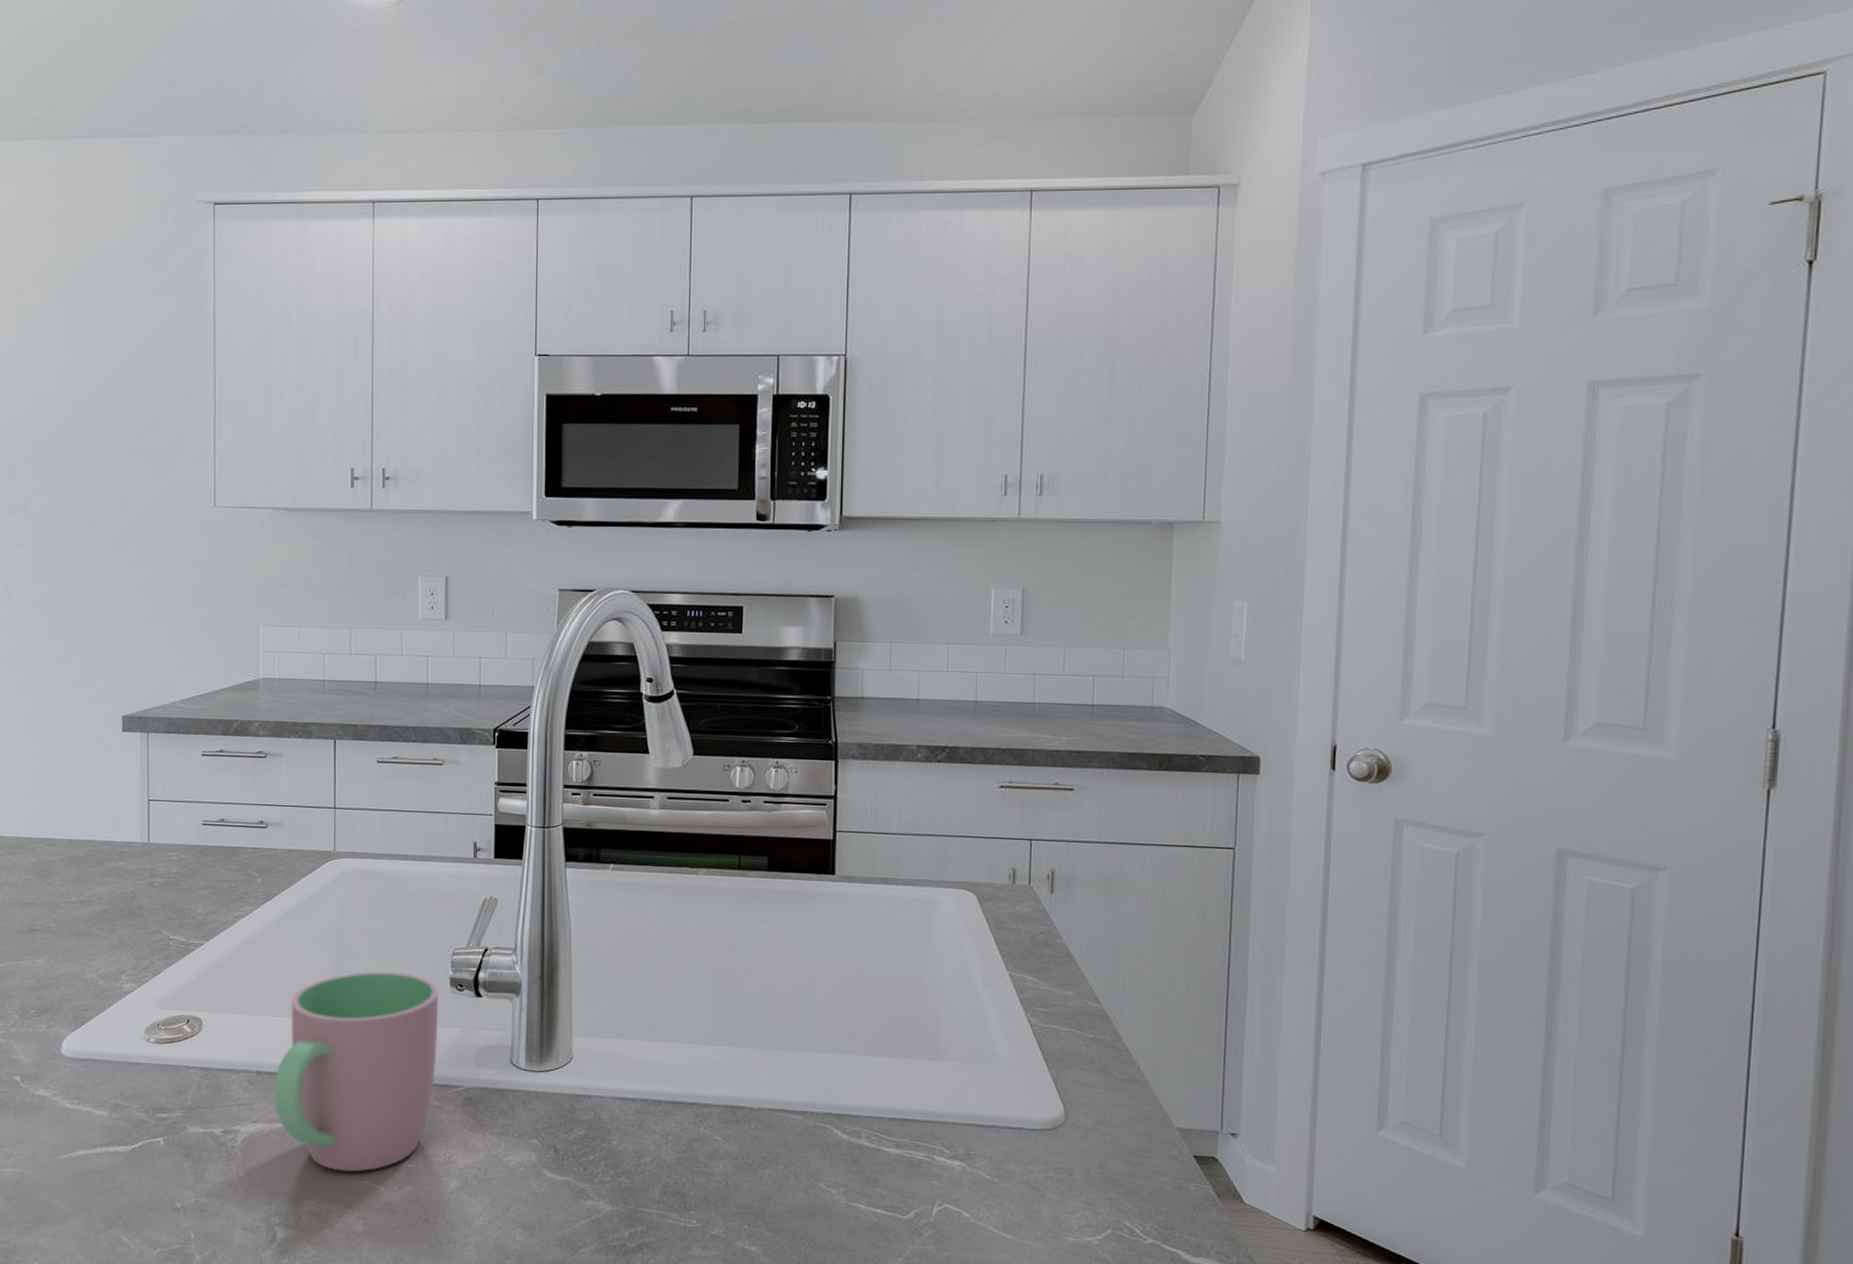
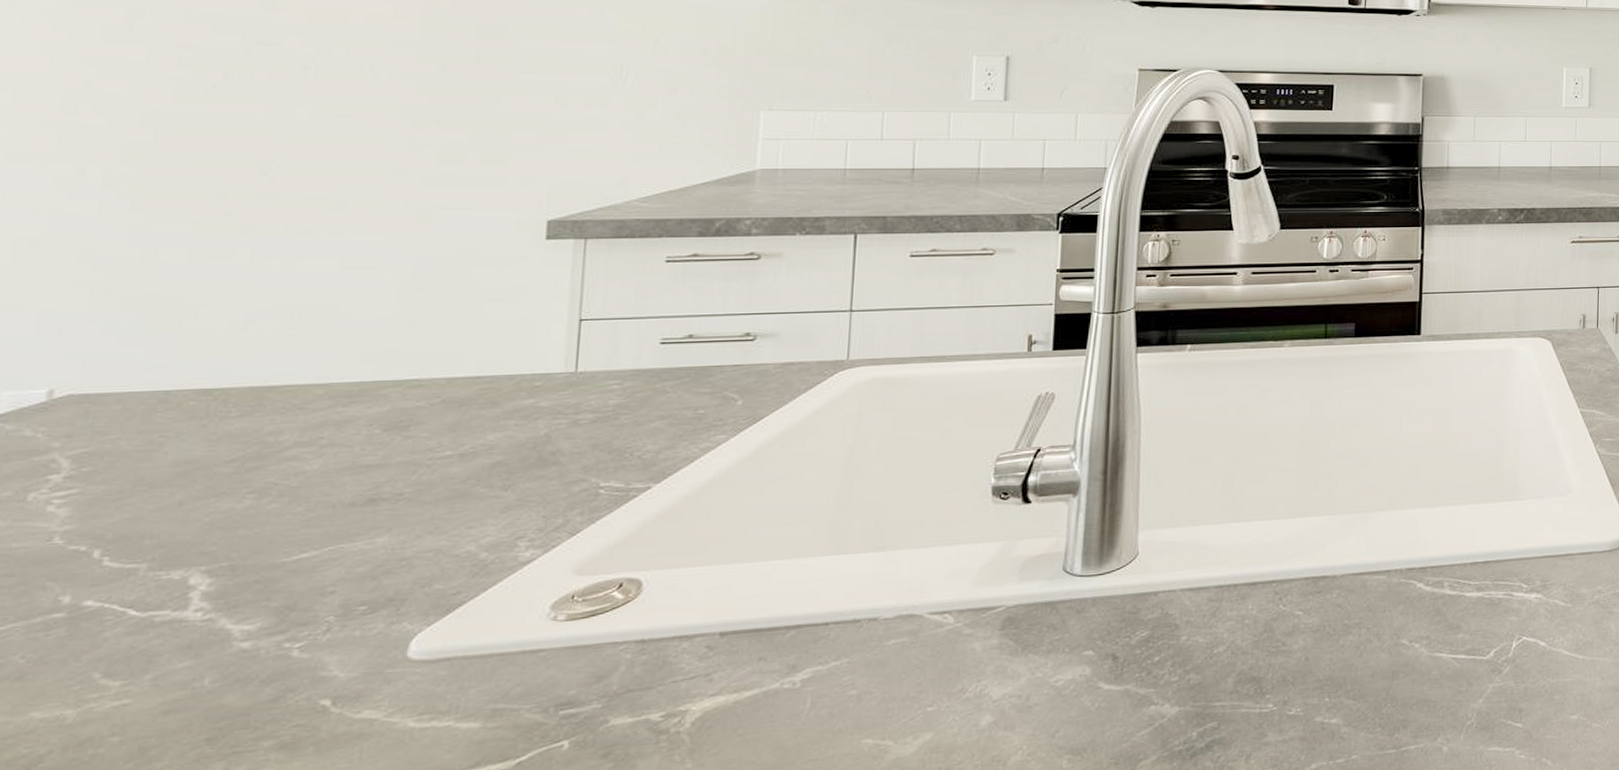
cup: present [274,970,439,1172] -> none [743,488,977,734]

